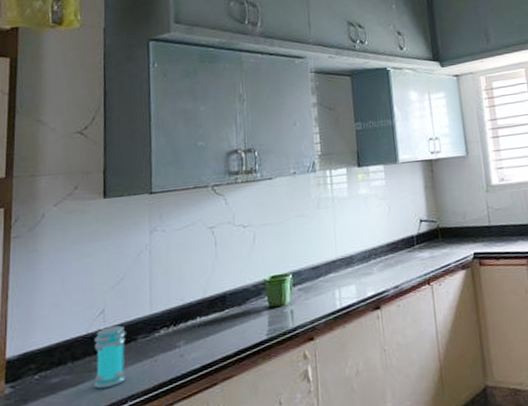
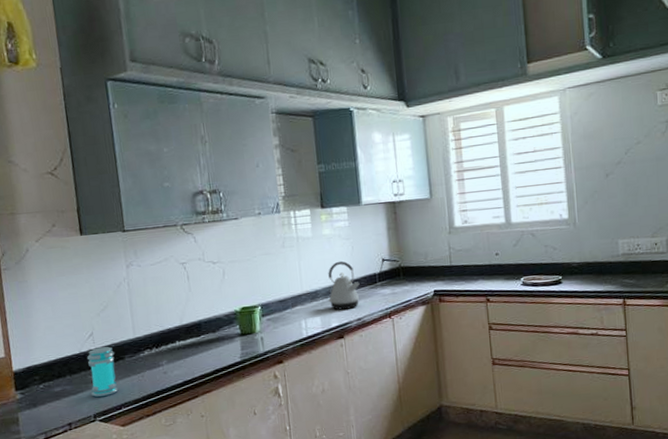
kettle: none [364,222,397,277] -> present [328,261,360,310]

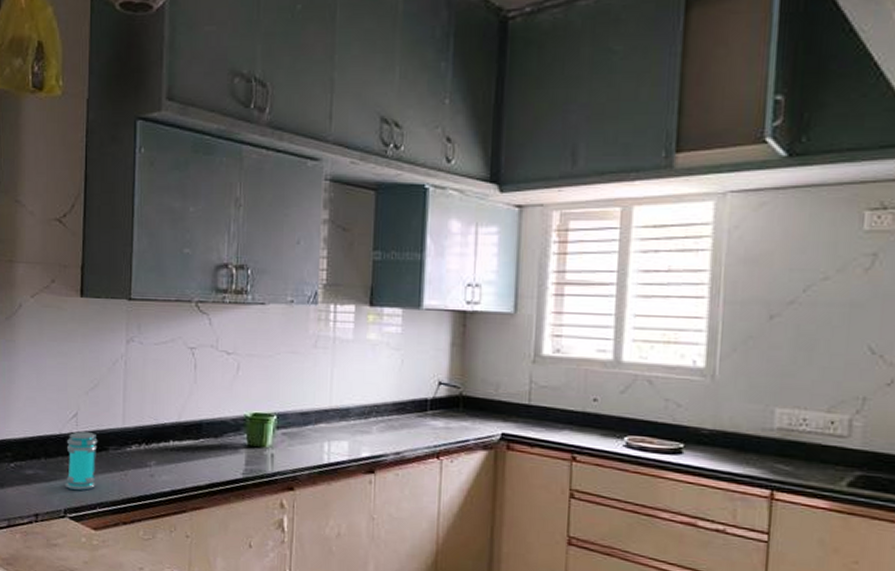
kettle: present [328,261,360,310] -> none [362,375,405,438]

